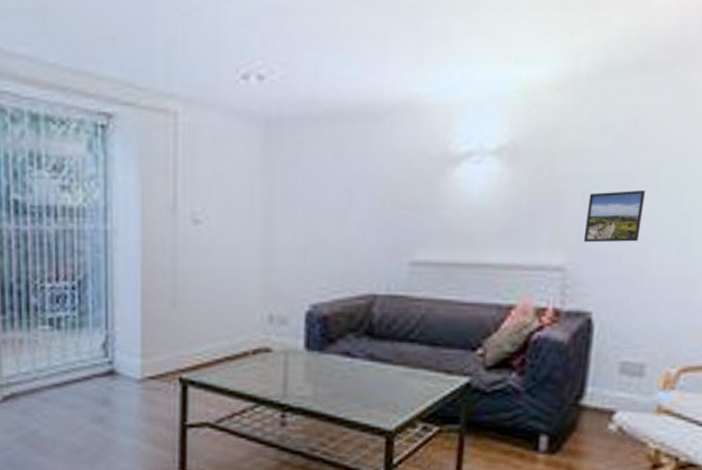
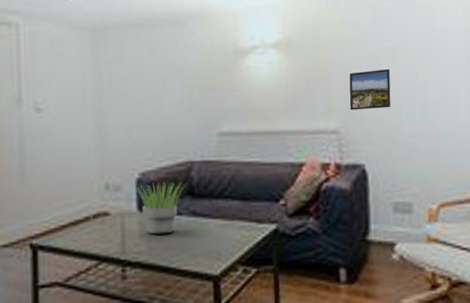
potted plant: none [301,317,364,379] -> present [133,182,186,234]

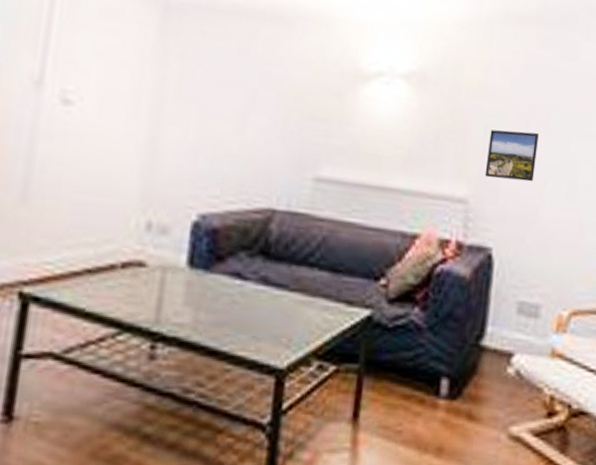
potted plant: present [133,182,186,234] -> none [186,228,260,304]

